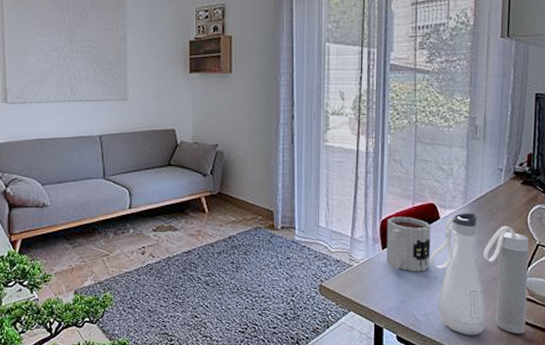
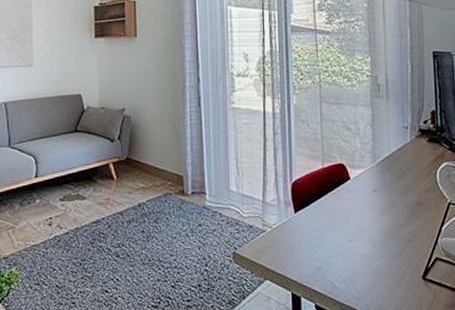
mug: present [386,217,431,272] -> none [297,178,344,235]
water bottle: present [429,213,529,335] -> none [342,172,446,302]

